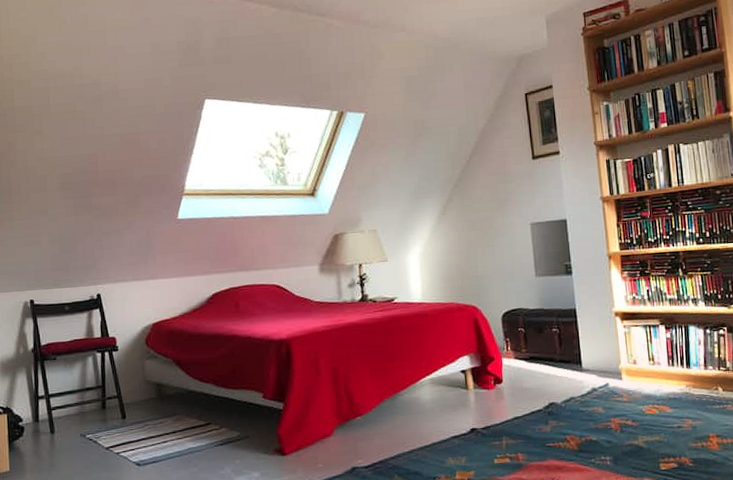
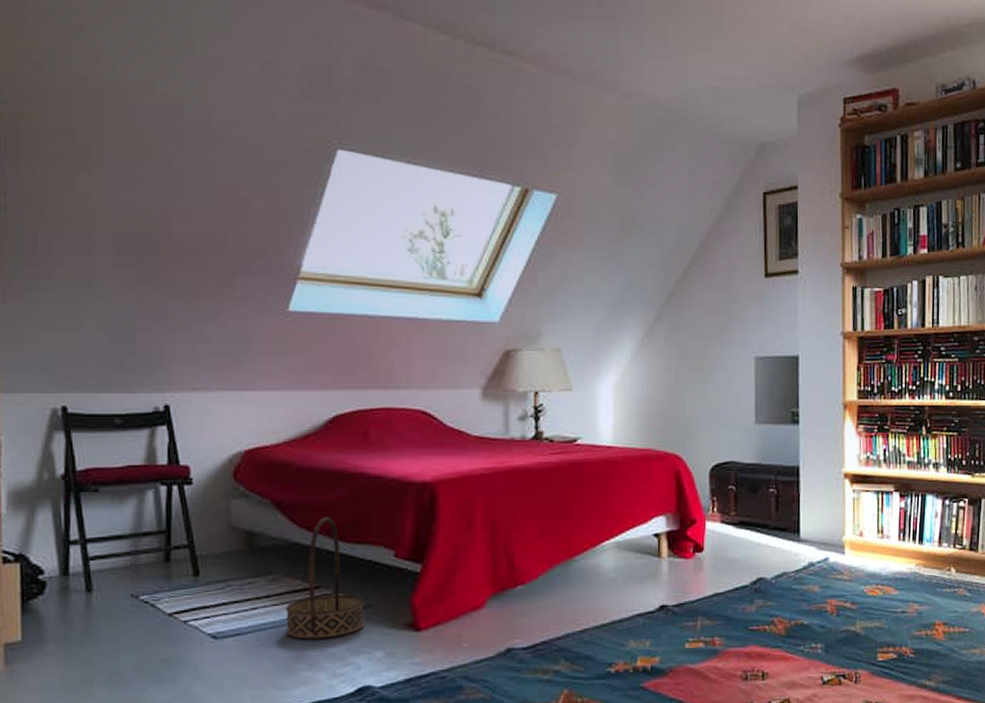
basket: none [187,370,245,465] -> present [286,517,365,640]

